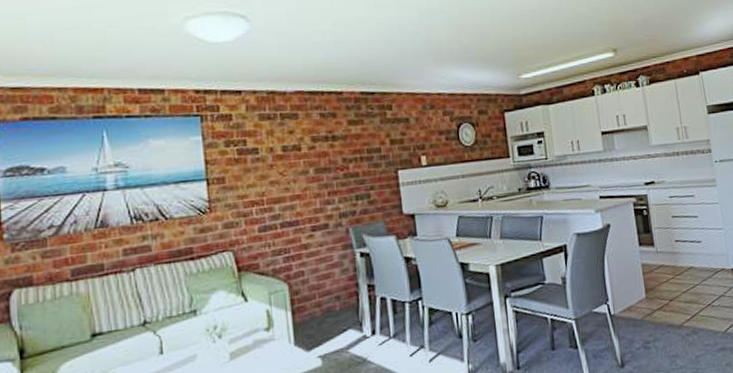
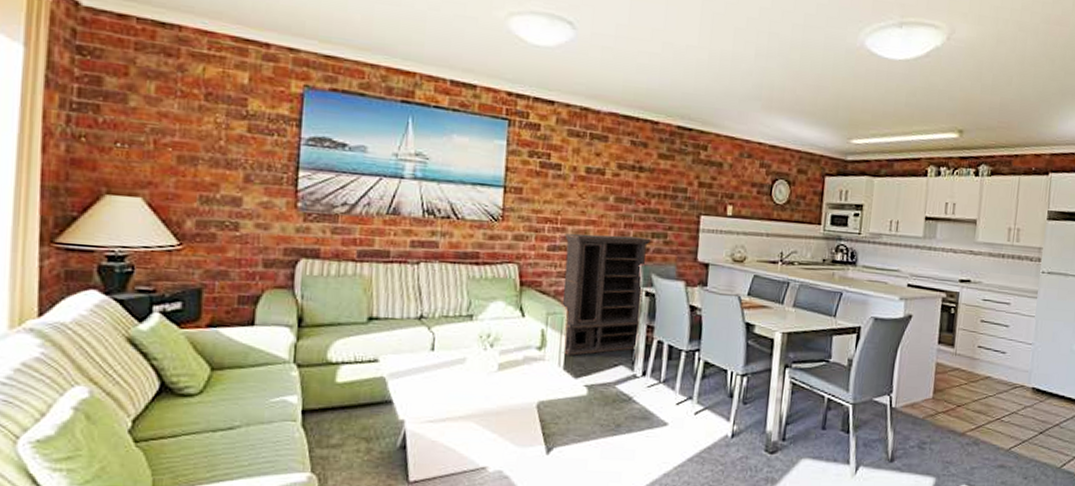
cabinet: none [273,201,360,331] -> present [562,233,651,357]

